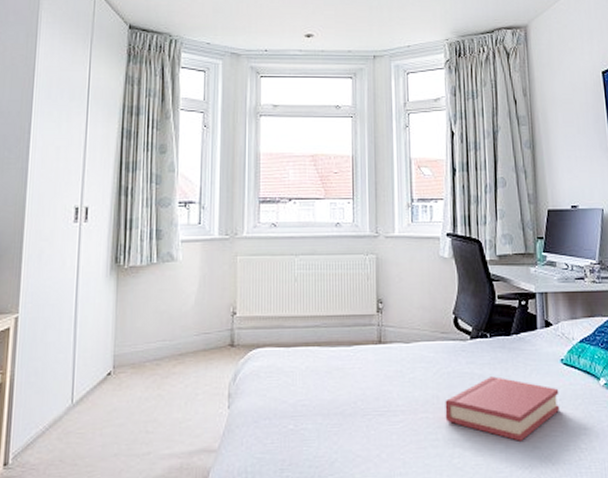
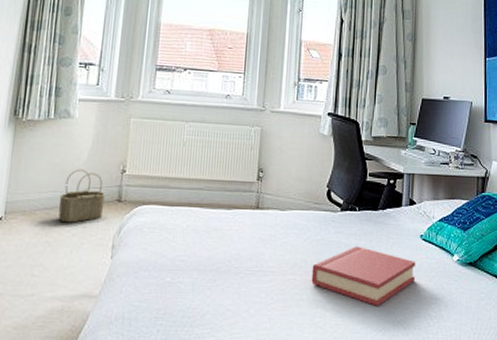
wicker basket: none [169,314,217,373] -> present [58,169,105,223]

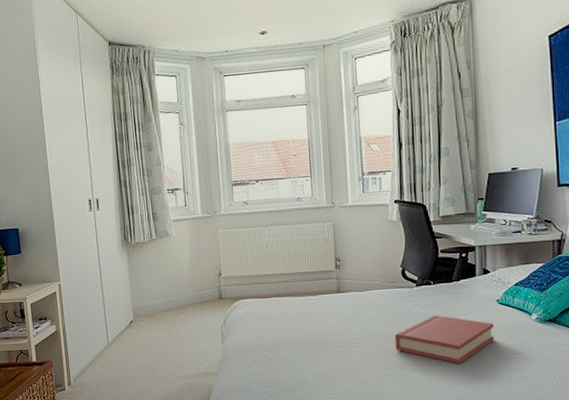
wicker basket: present [58,169,105,223] -> none [172,276,209,320]

